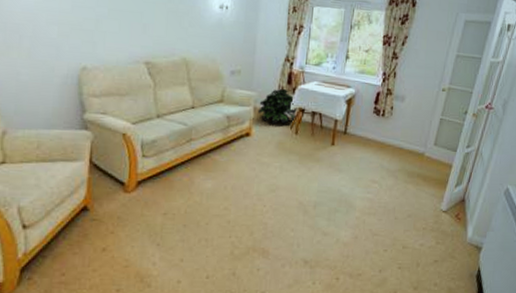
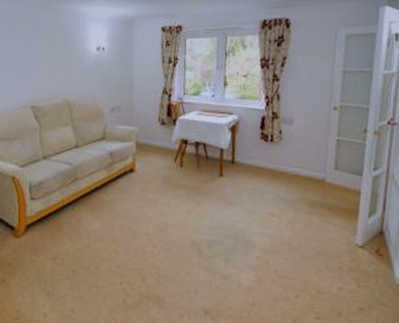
potted plant: present [257,88,297,125] -> none [139,120,180,158]

